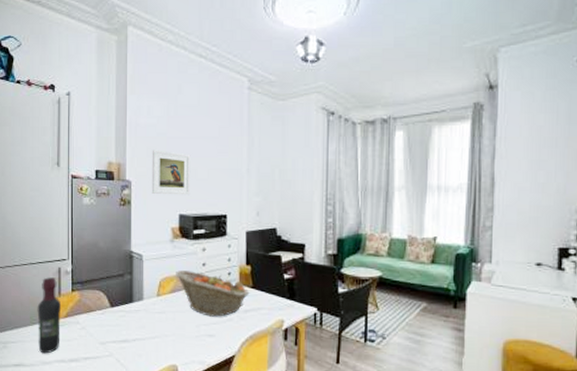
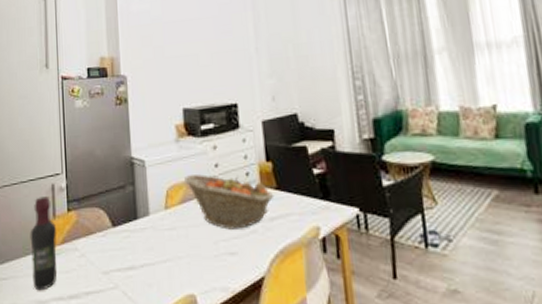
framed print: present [151,150,191,195] -> none [147,37,194,88]

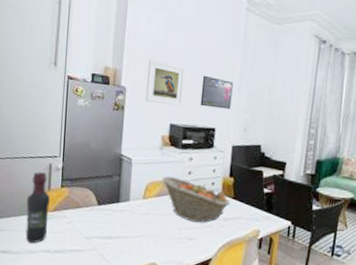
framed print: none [147,37,194,88] -> present [145,59,186,107]
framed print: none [211,42,251,80] -> present [200,75,233,110]

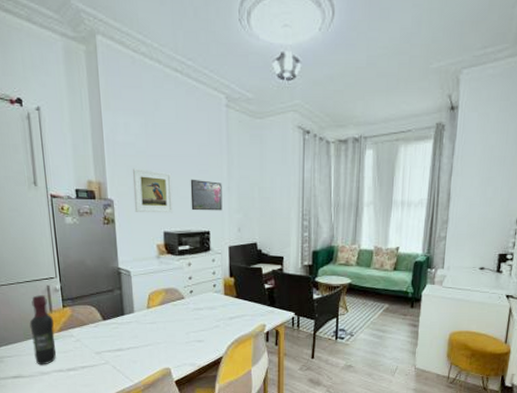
fruit basket: present [162,176,231,223] -> none [164,284,234,325]

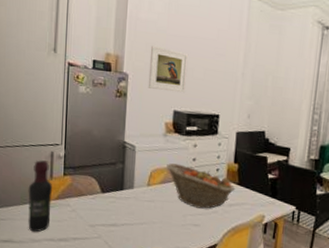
fruit basket: none [164,284,234,325] -> present [166,163,236,209]
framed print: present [190,179,222,211] -> none [203,61,237,96]

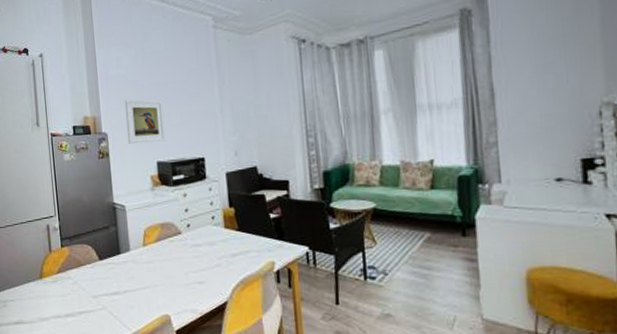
wine bottle: present [28,160,53,232] -> none [30,235,55,310]
fruit basket: present [166,163,236,209] -> none [159,218,236,263]

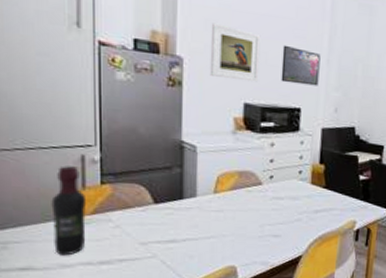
wine bottle: none [30,235,55,310] -> present [51,166,87,256]
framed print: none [181,104,217,137] -> present [281,45,321,86]

